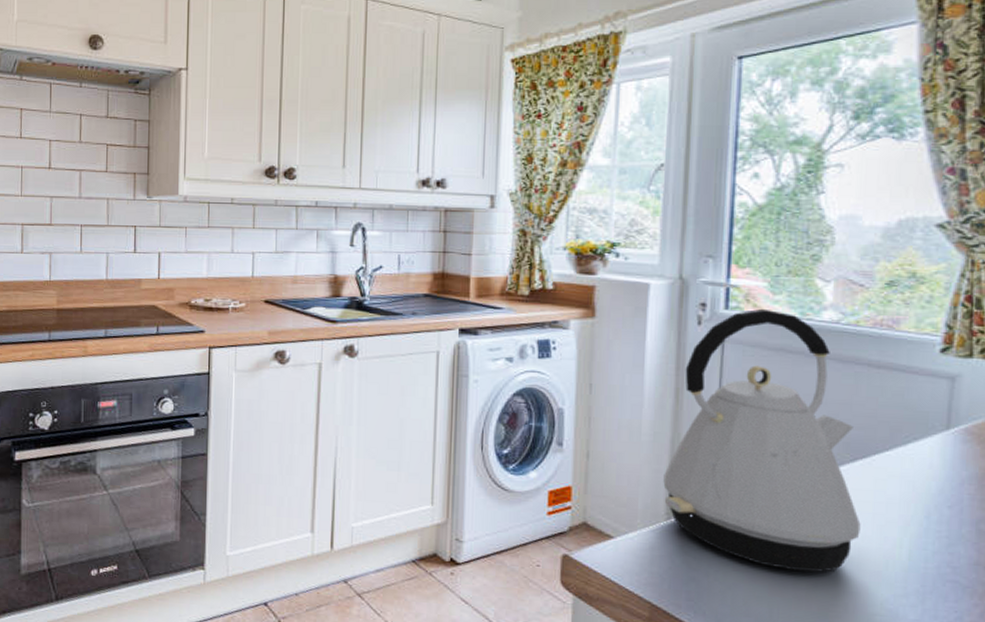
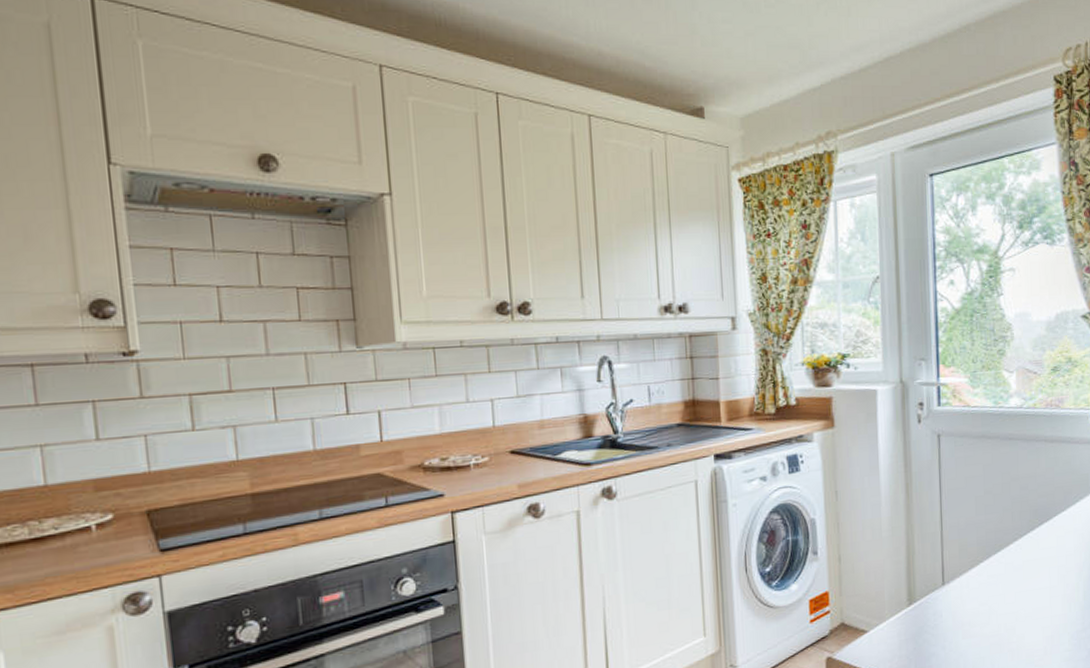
kettle: present [663,308,861,573] -> none [903,402,1050,629]

